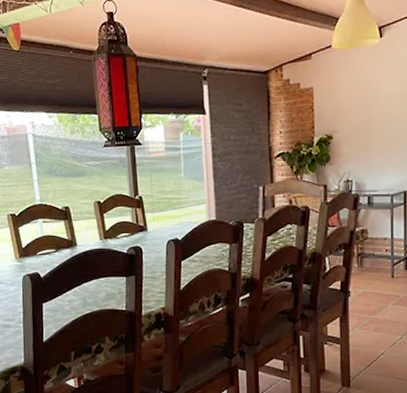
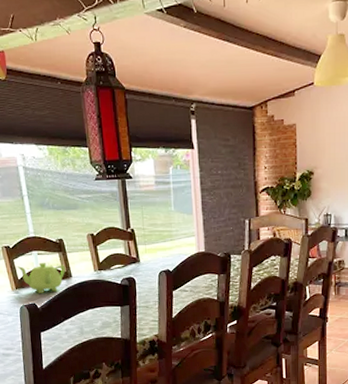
teapot: none [22,230,71,262] -> present [17,262,66,293]

